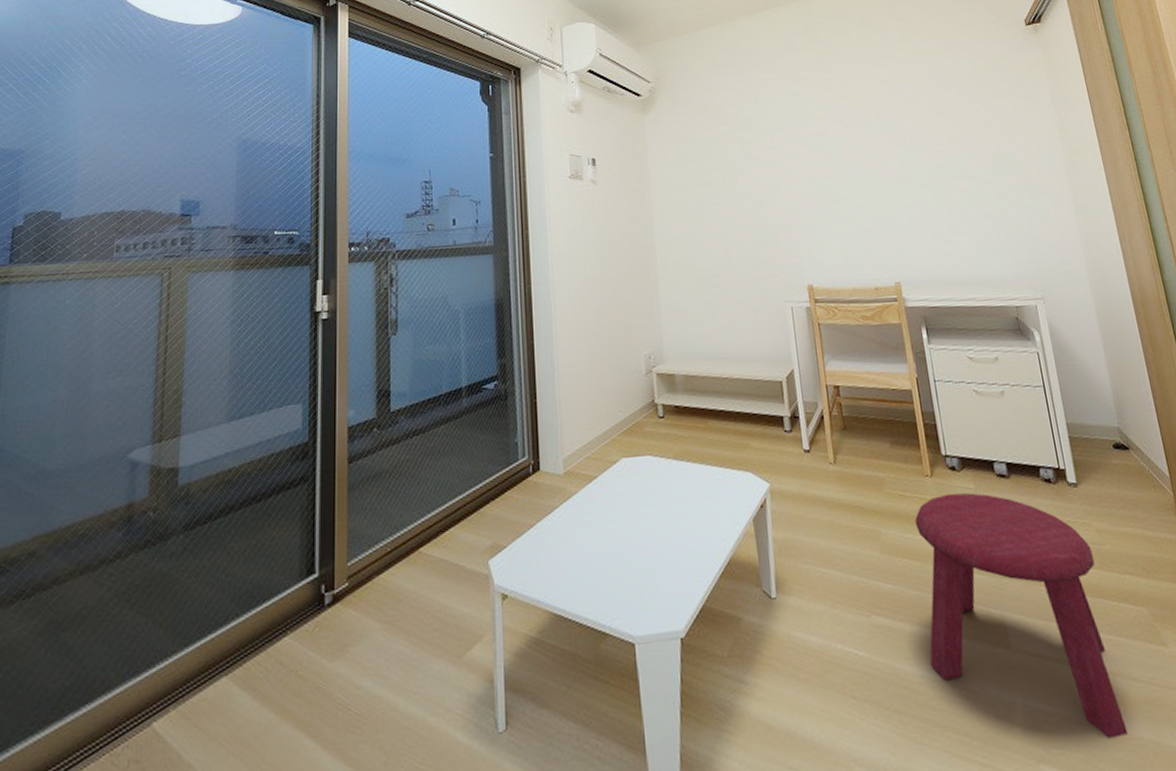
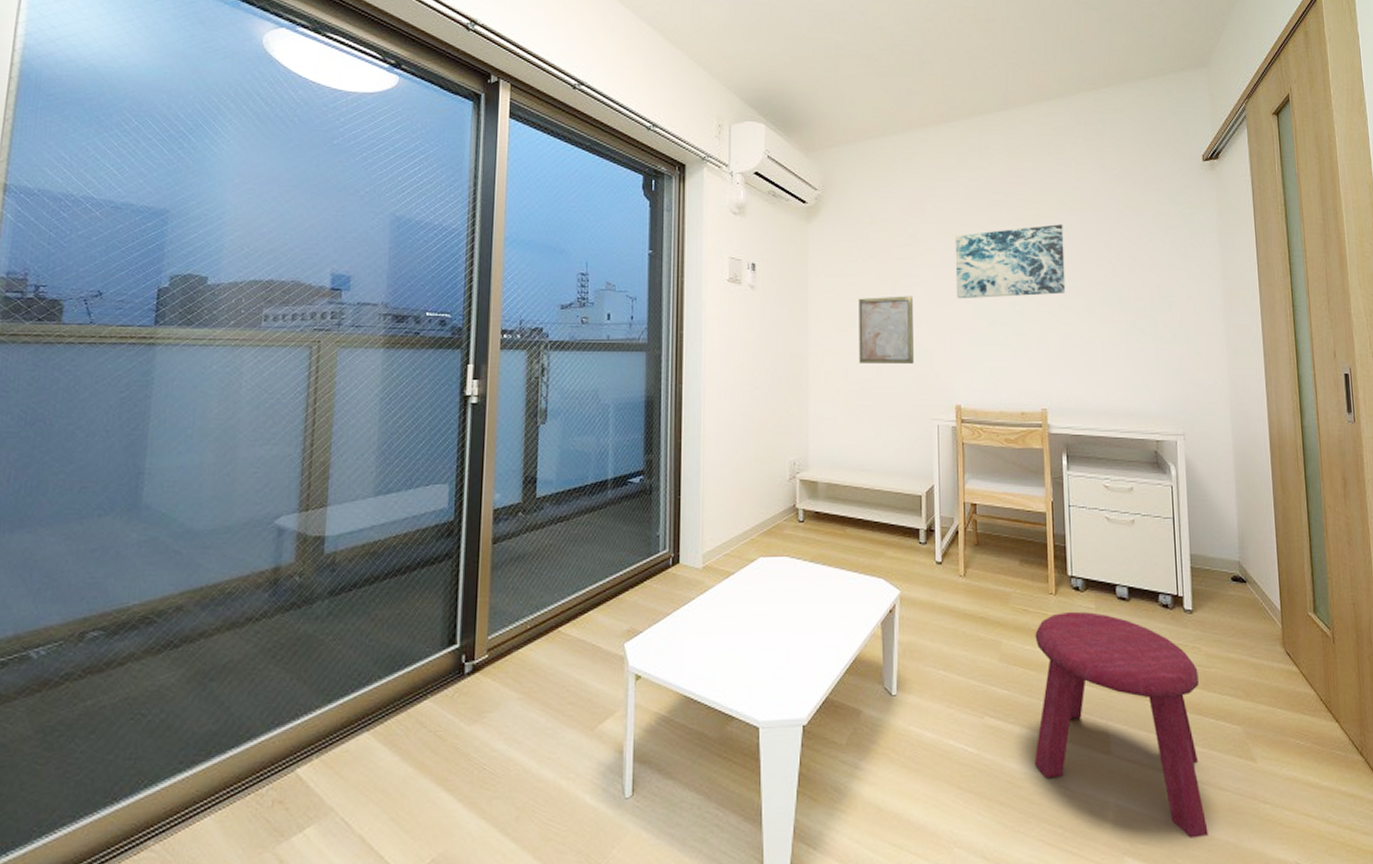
wall art: none [700,179,761,250] -> present [859,296,914,363]
wall art: none [789,97,906,179] -> present [955,224,1066,299]

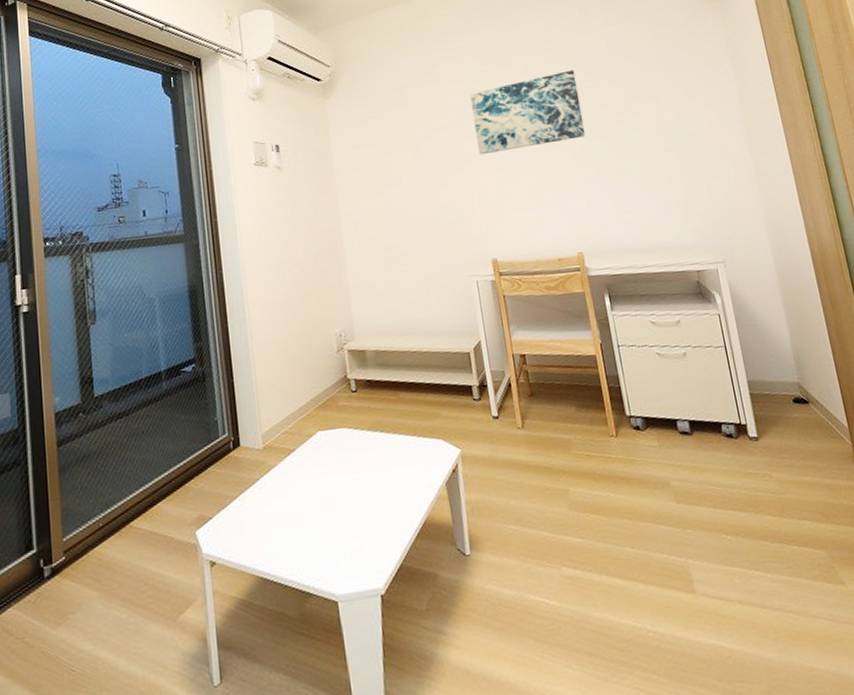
wall art: present [859,296,914,363] -> none [383,157,445,229]
stool: present [1034,611,1208,838] -> none [601,450,807,671]

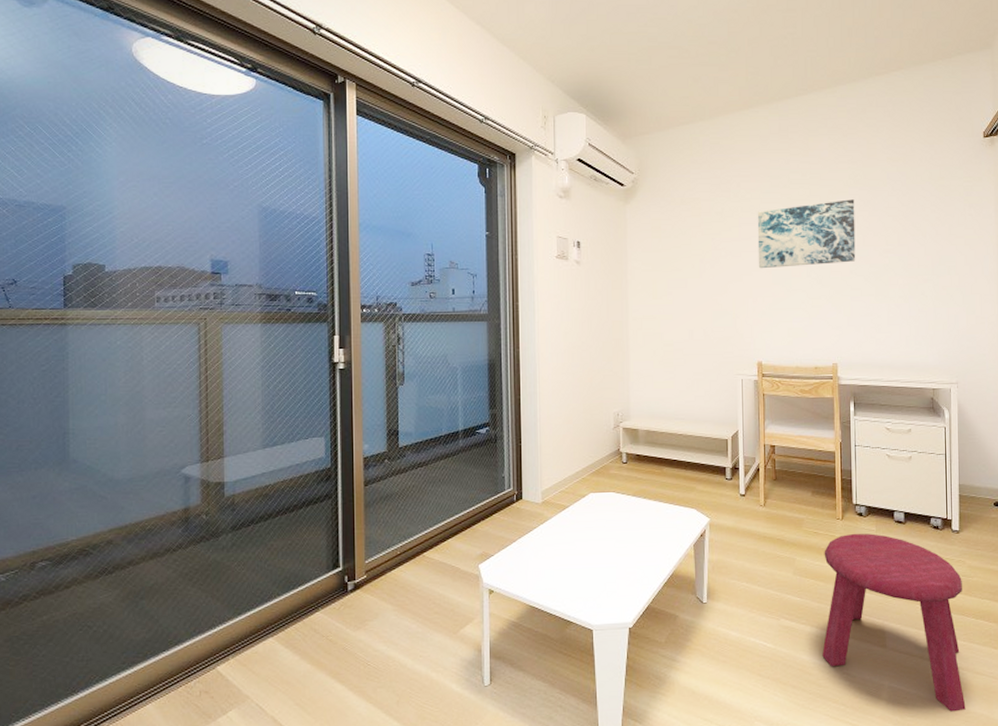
stool: none [601,450,807,671] -> present [822,533,966,712]

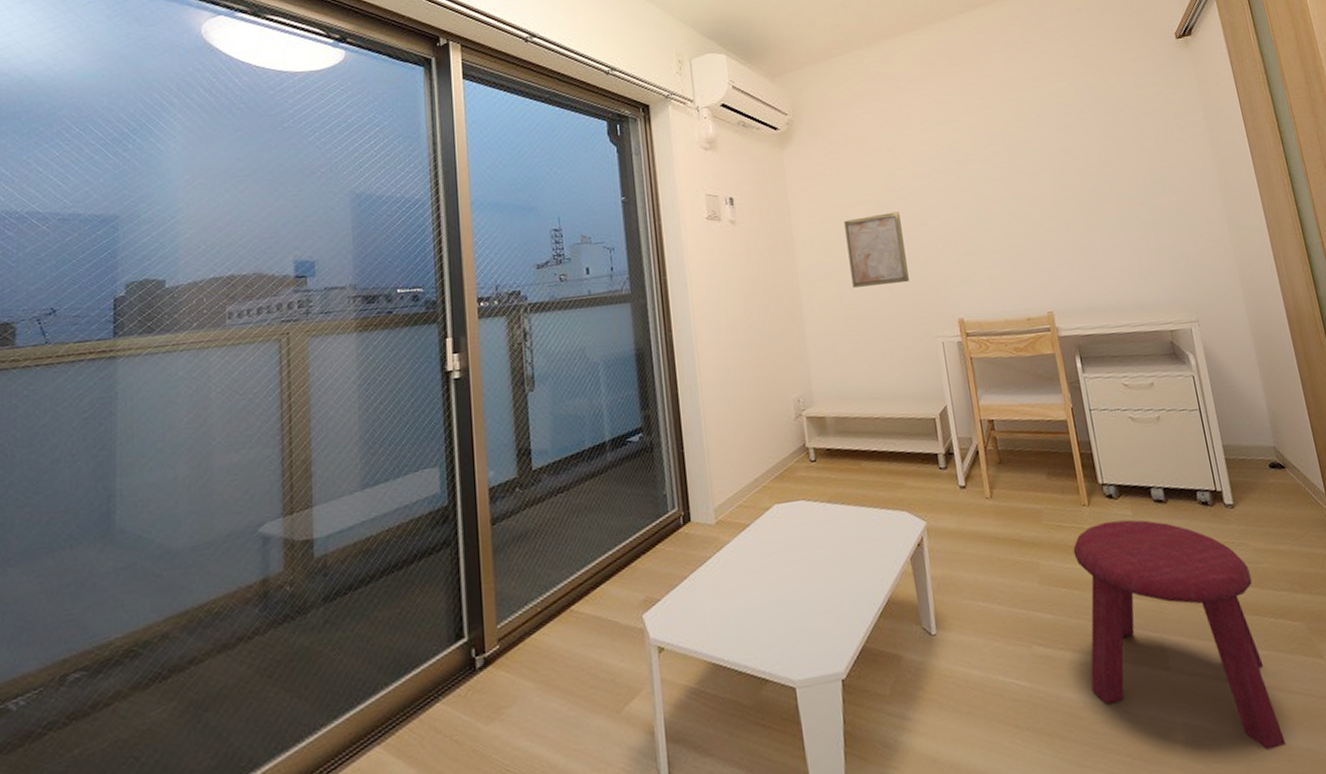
wall art: none [672,267,721,327] -> present [844,211,909,288]
wall art: present [757,199,856,269] -> none [934,120,1056,209]

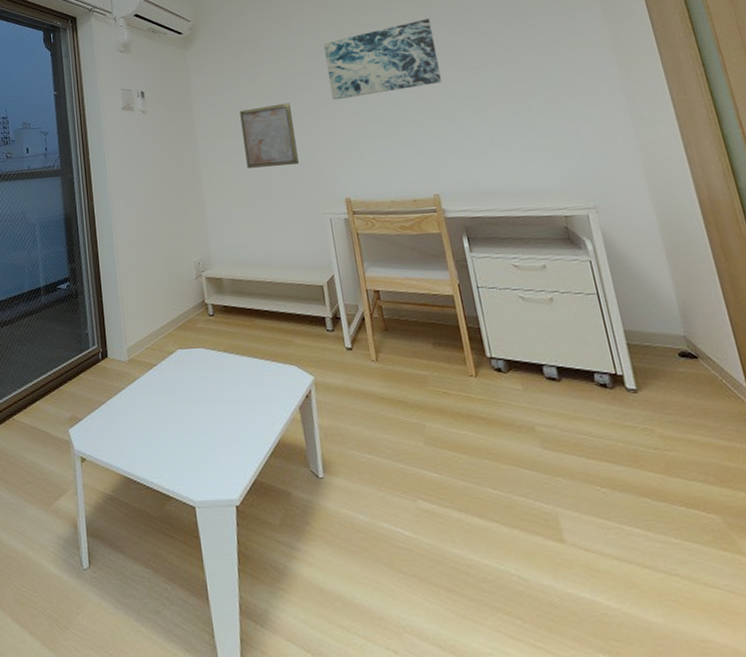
wall art: none [934,120,1056,209] -> present [323,18,442,101]
stool: present [1073,519,1286,750] -> none [459,393,699,638]

